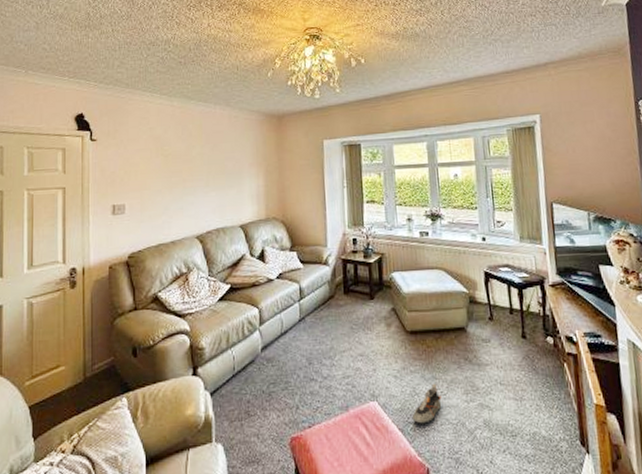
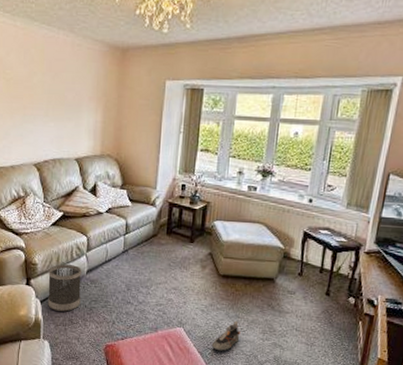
wastebasket: none [218,343,257,403] -> present [48,264,81,312]

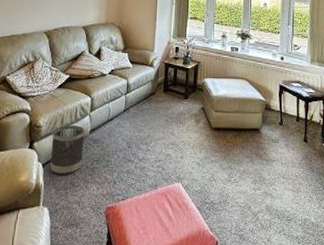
shoe: present [211,320,241,351] -> none [208,172,234,205]

